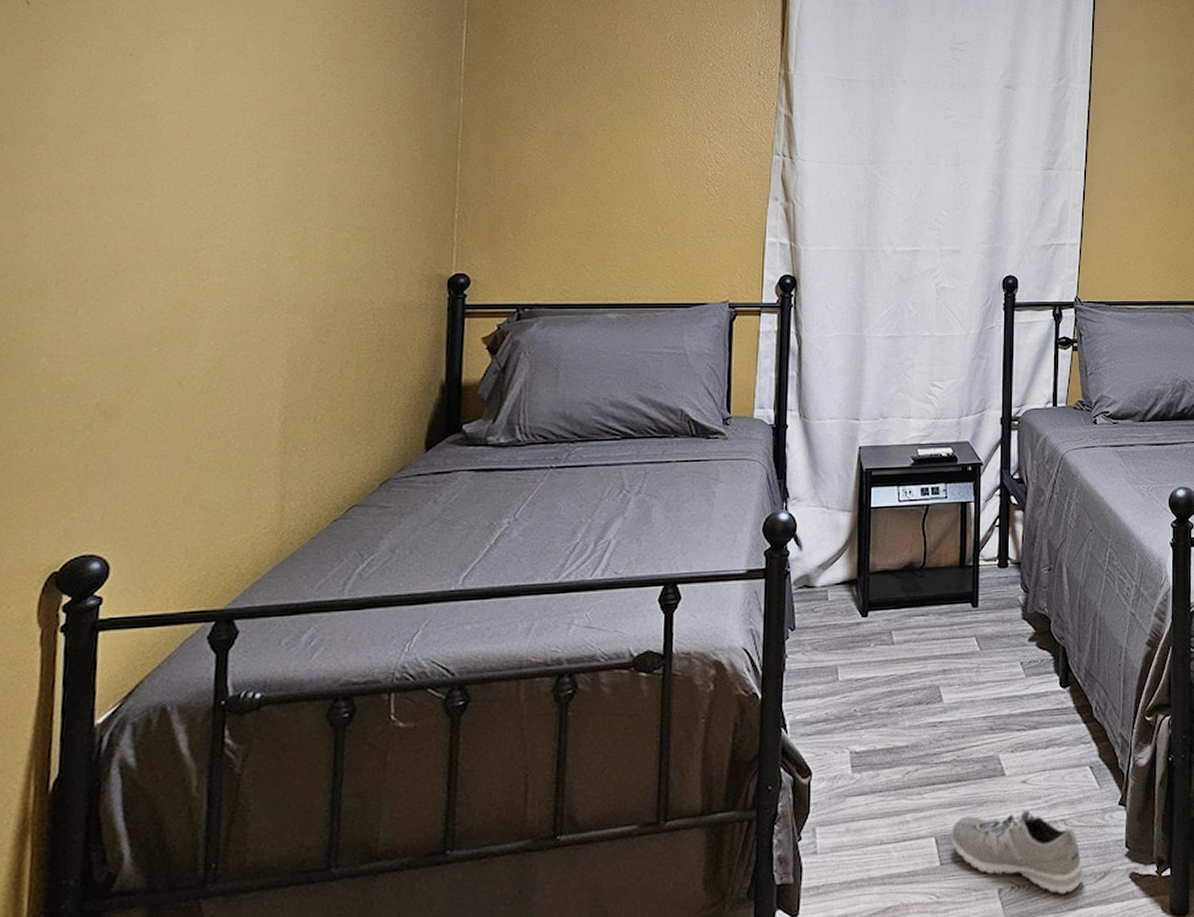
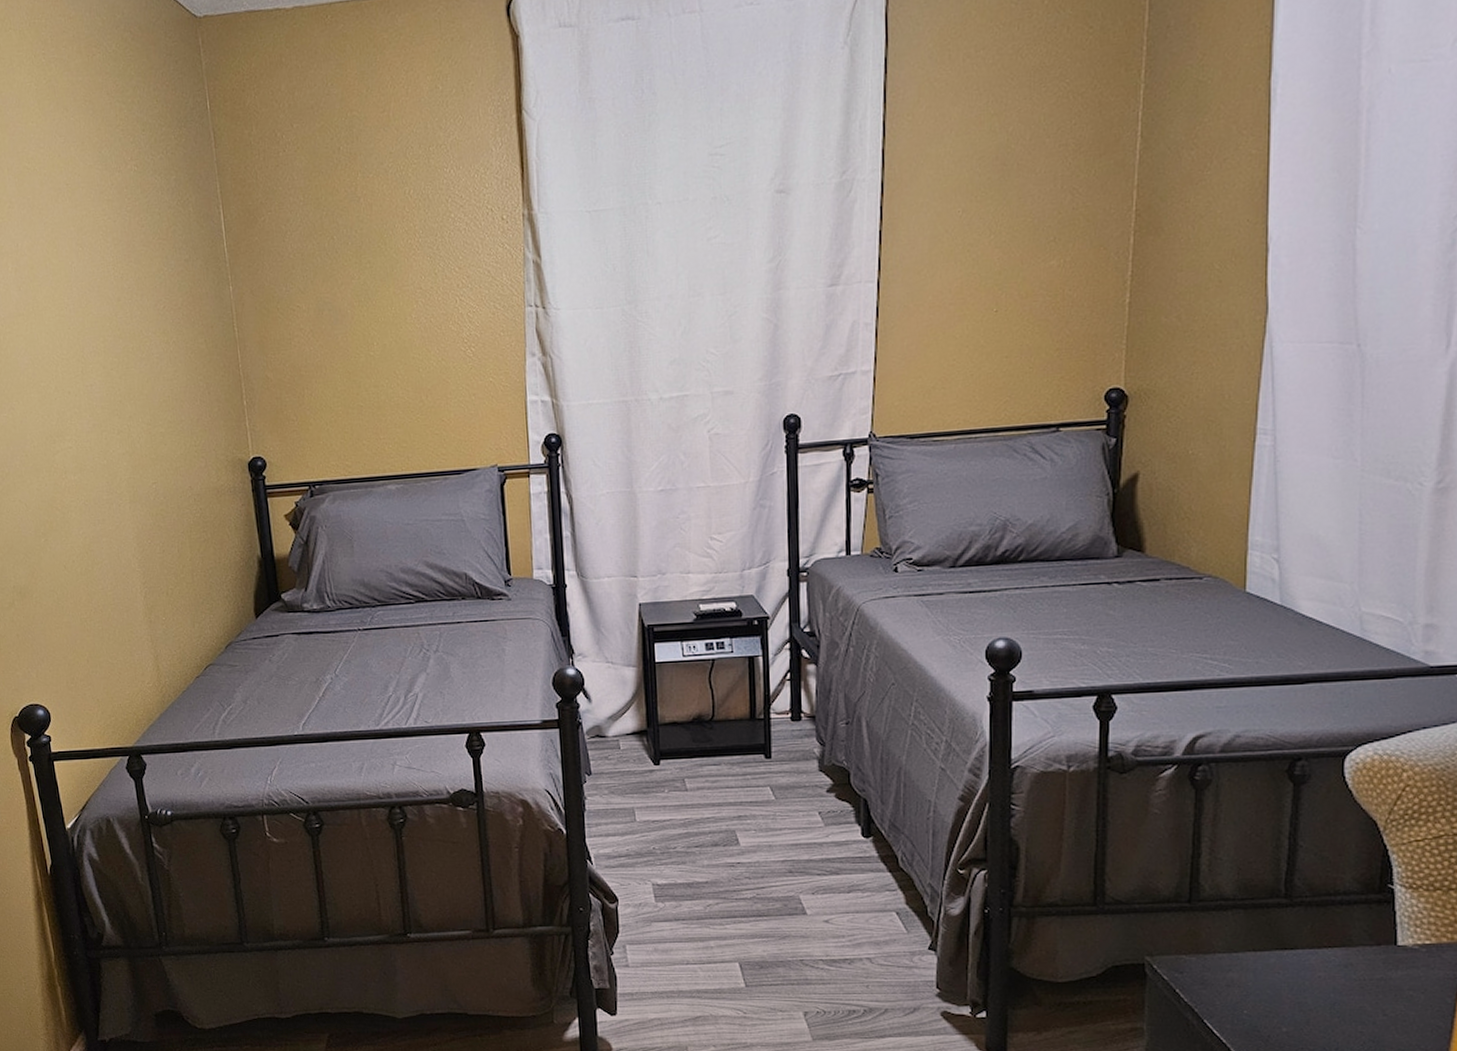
sneaker: present [950,809,1084,895] -> none [754,946,892,1023]

